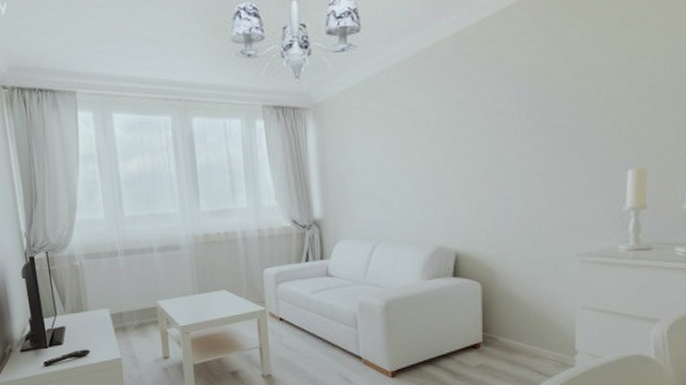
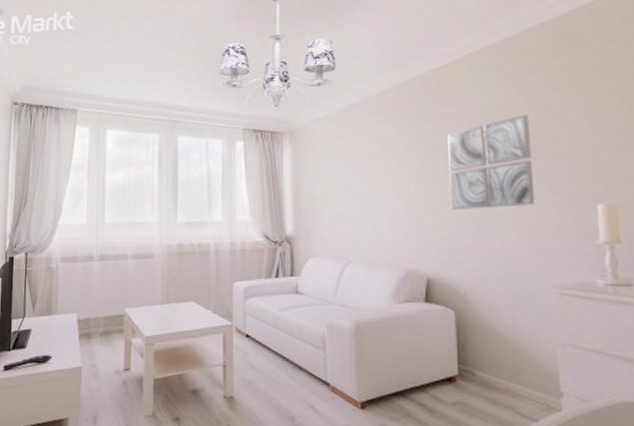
wall art: none [481,75,567,184] -> present [448,114,536,211]

